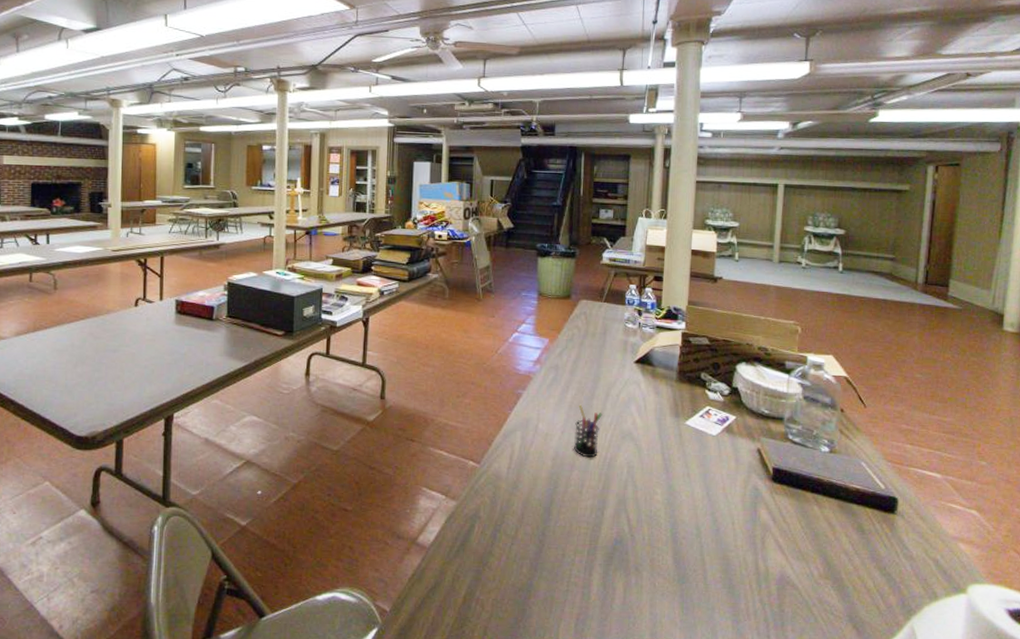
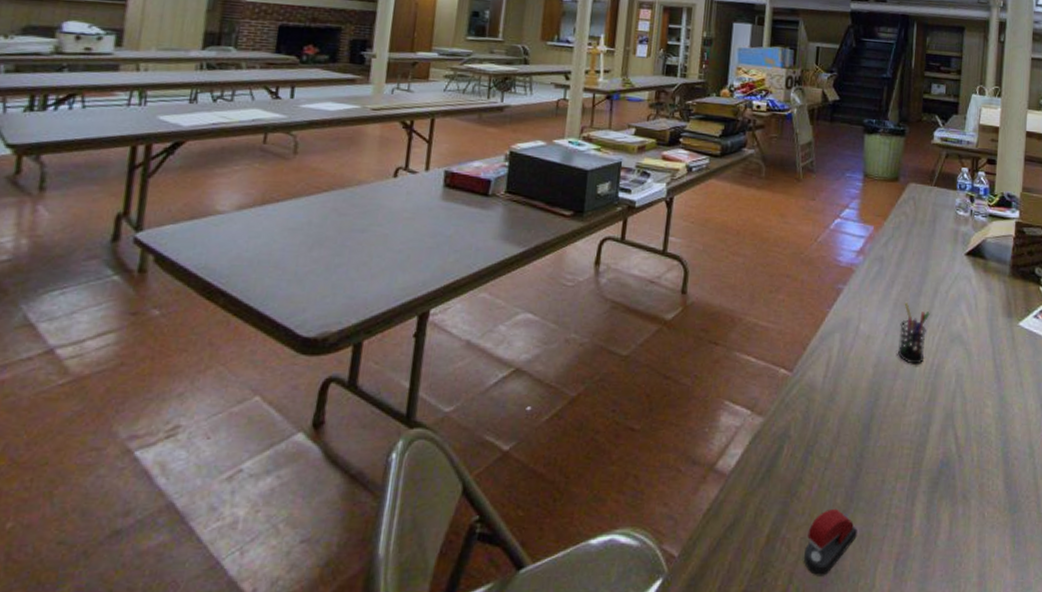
stapler: none [496,576,542,630] -> present [804,508,857,576]

